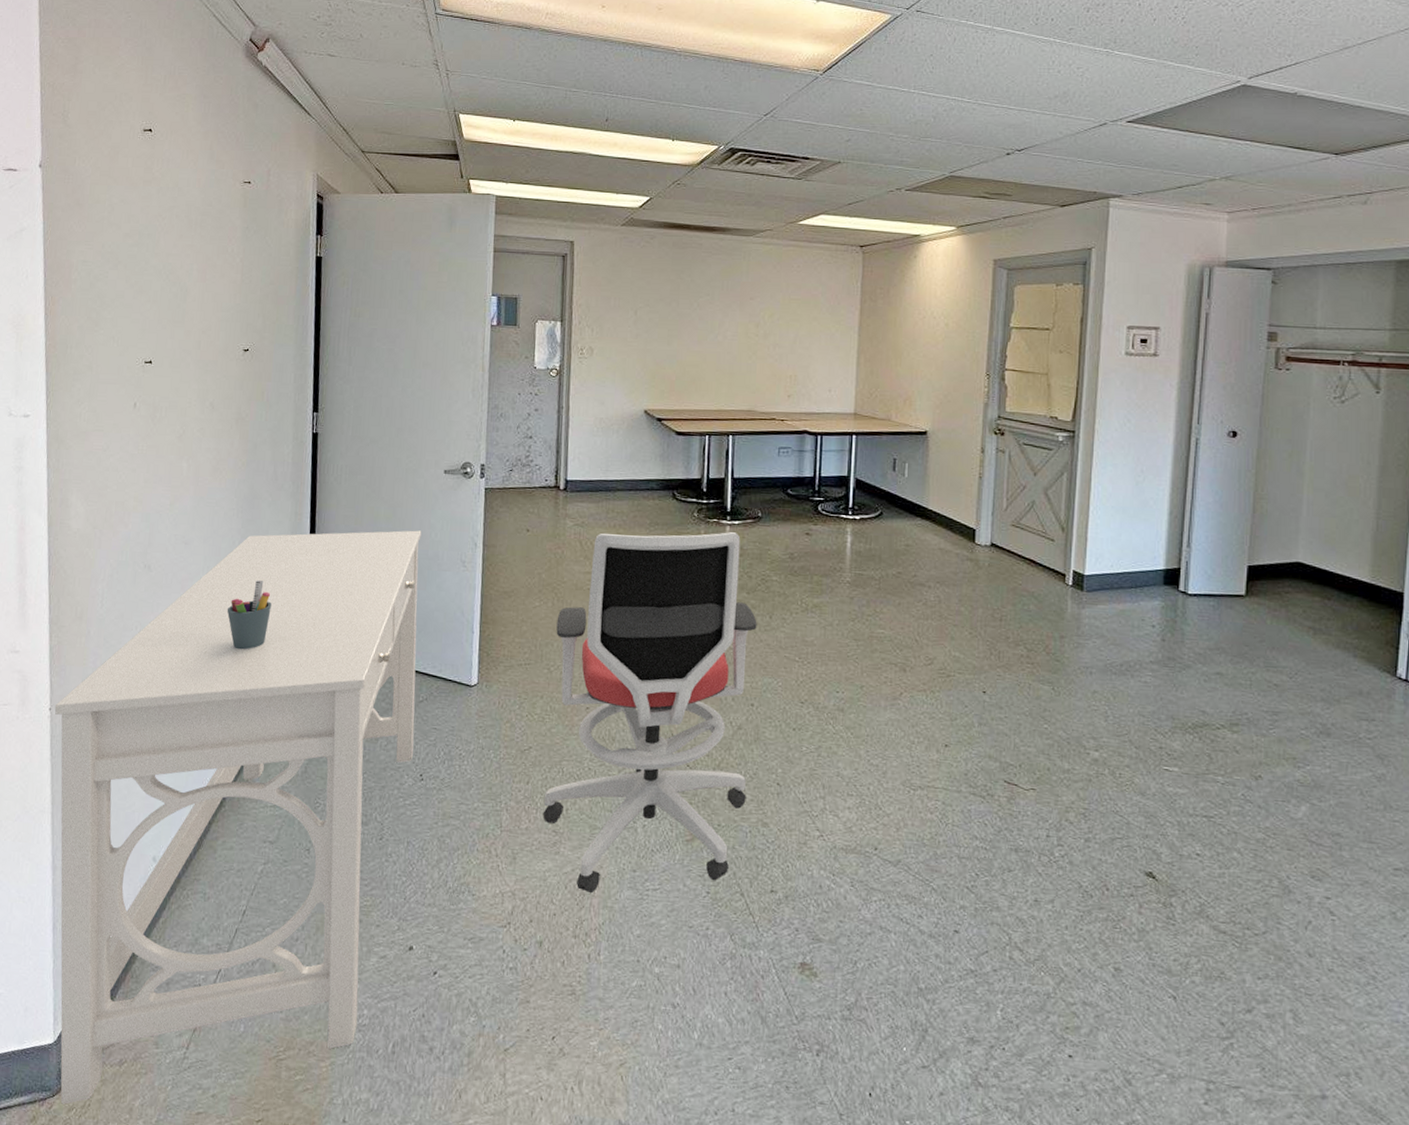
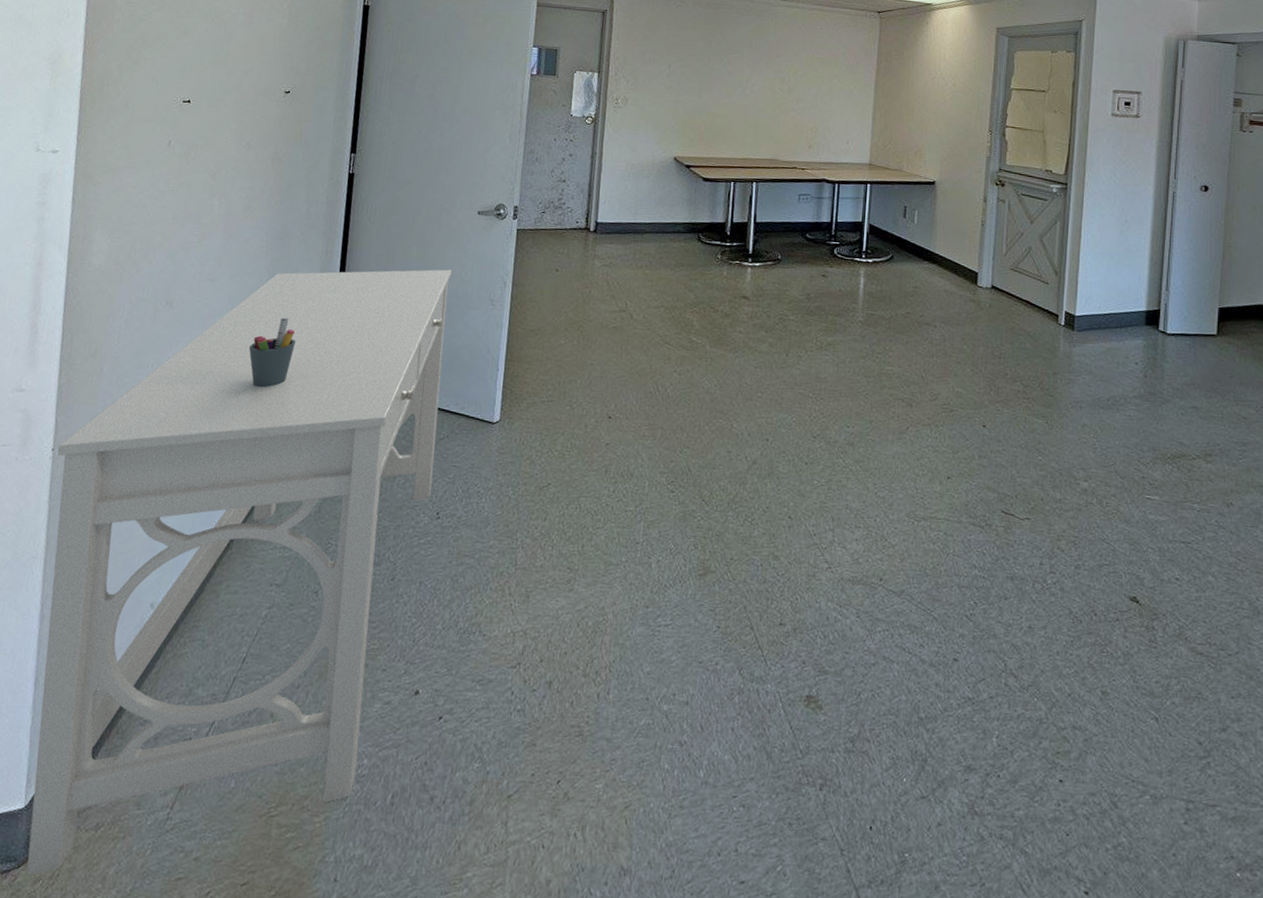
office chair: present [543,532,757,894] -> none [558,273,774,631]

